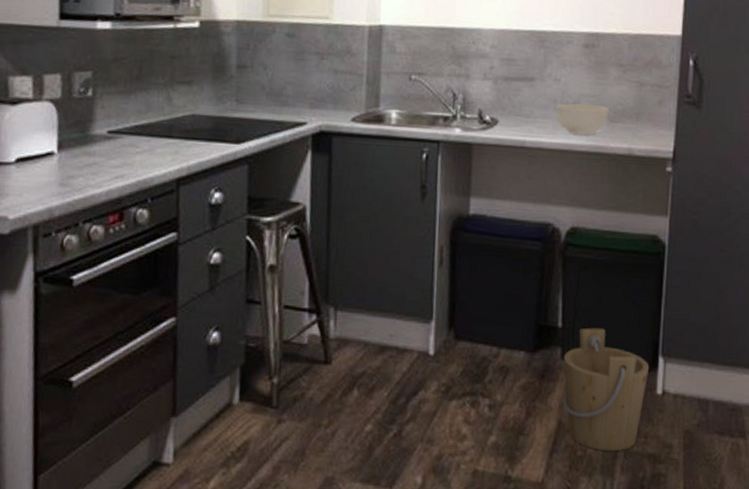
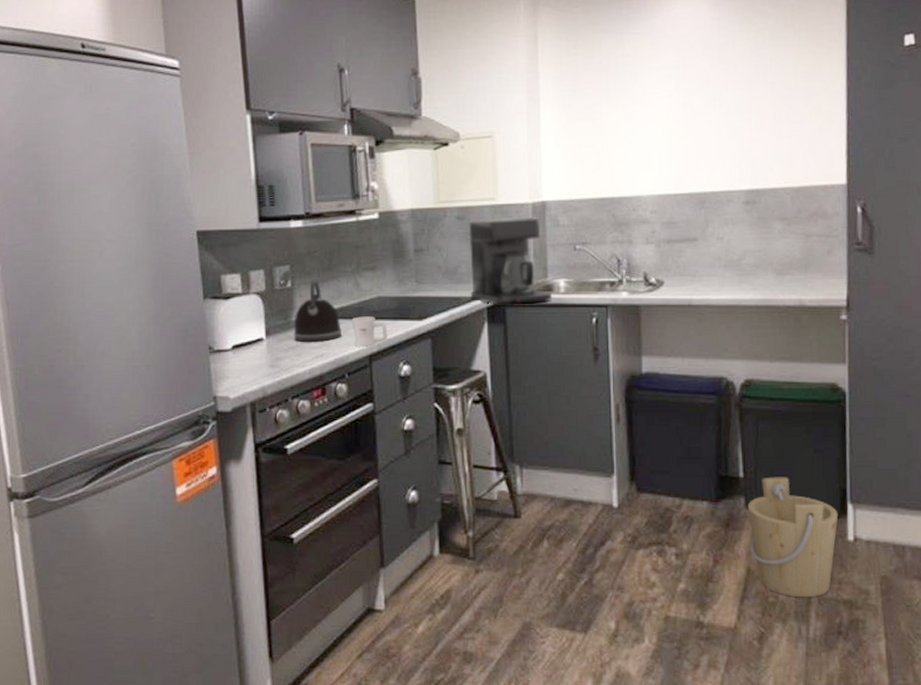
kettle: none [90,89,149,162] -> present [293,279,343,343]
mug: none [159,135,200,170] -> present [351,316,387,347]
coffee maker: none [295,38,382,135] -> present [469,216,552,306]
bowl: present [556,103,610,136] -> none [721,259,776,290]

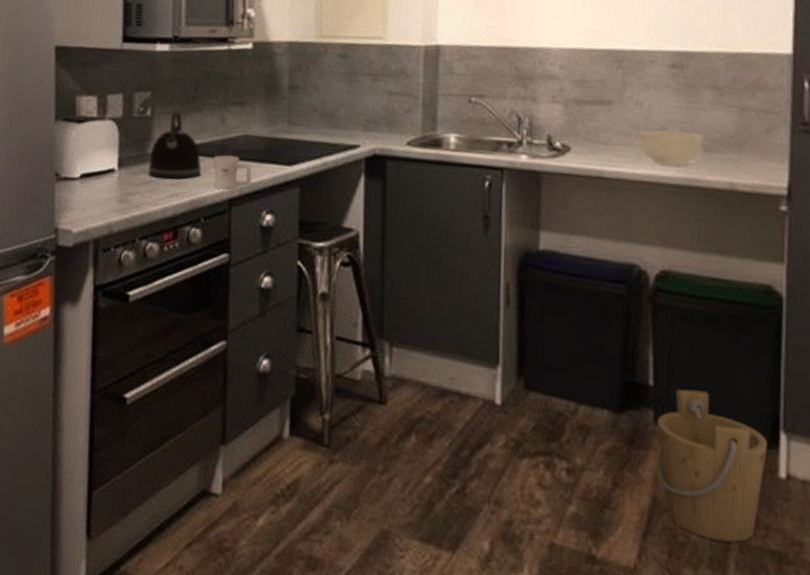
coffee maker: present [469,216,552,306] -> none [347,58,440,159]
bowl: none [721,259,776,290] -> present [638,130,705,167]

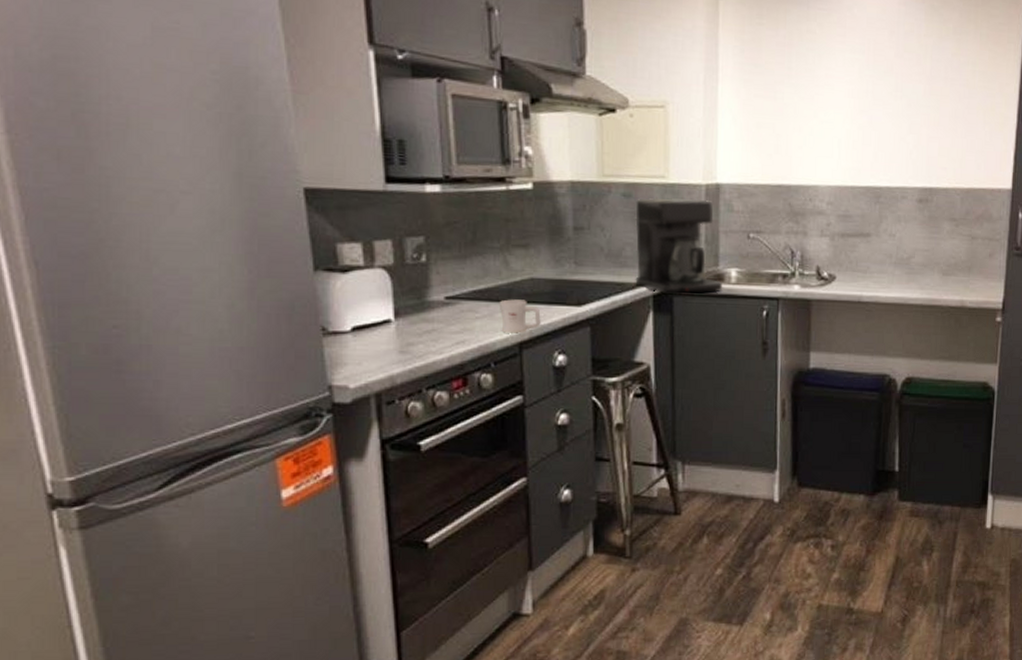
kettle: present [148,109,202,180] -> none [429,254,488,327]
coffee maker: none [347,58,440,159] -> present [635,197,722,295]
bowl: present [638,130,705,167] -> none [891,258,943,289]
bucket: present [656,389,768,543] -> none [900,470,980,582]

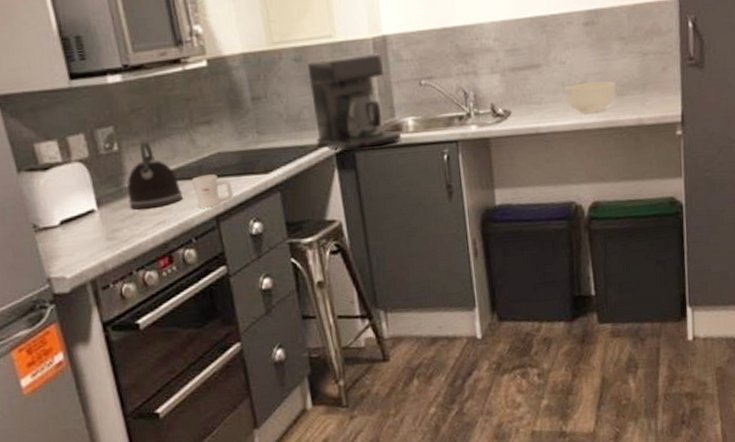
kettle: none [429,254,488,327] -> present [127,139,184,210]
bowl: none [891,258,943,289] -> present [564,81,617,114]

